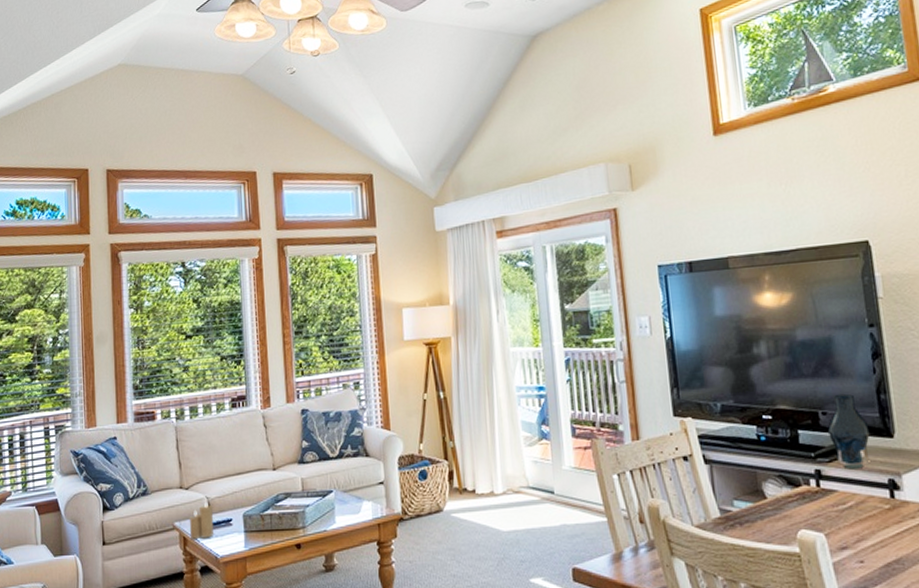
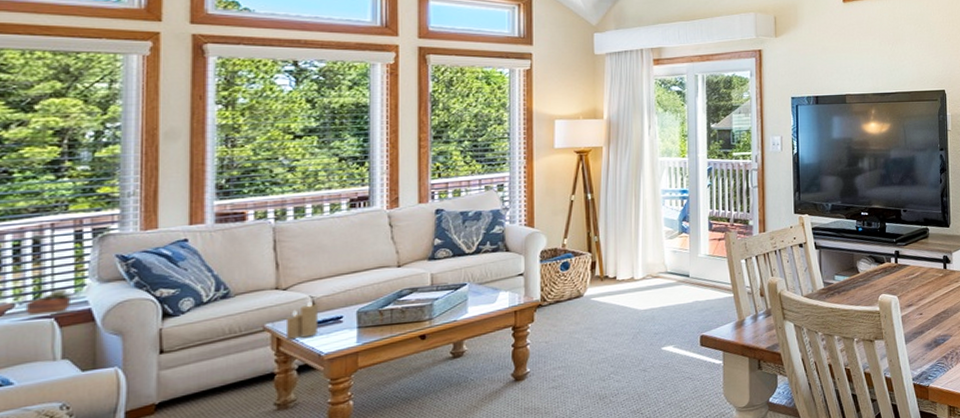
succulent plant: none [12,480,49,505] -> present [15,289,78,318]
vase: present [828,393,870,470] -> none [907,196,934,250]

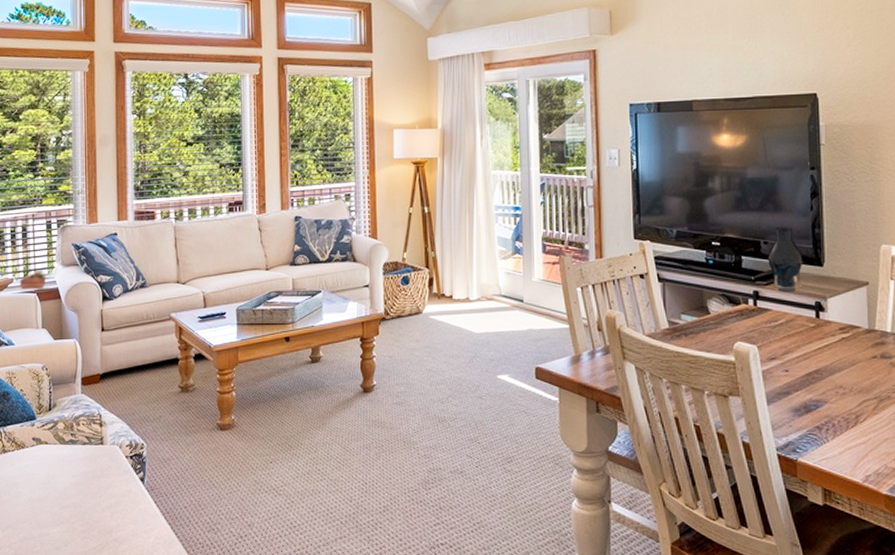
candle: present [285,301,319,339] -> none [185,296,209,329]
vase: none [907,196,934,250] -> present [768,226,803,292]

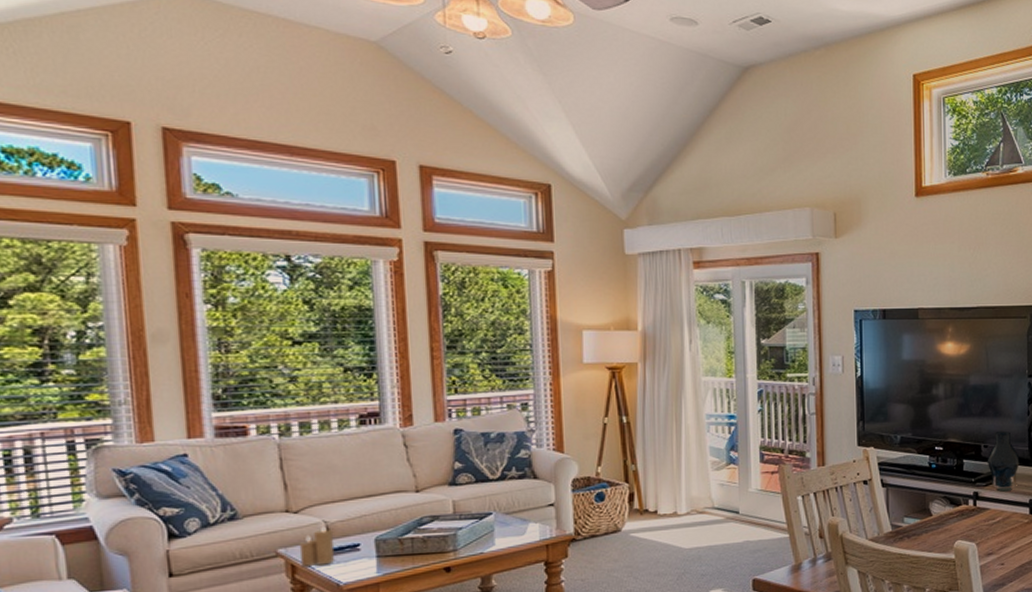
succulent plant: present [14,270,50,291] -> none [14,504,79,534]
candle: none [185,296,209,329] -> present [299,526,335,566]

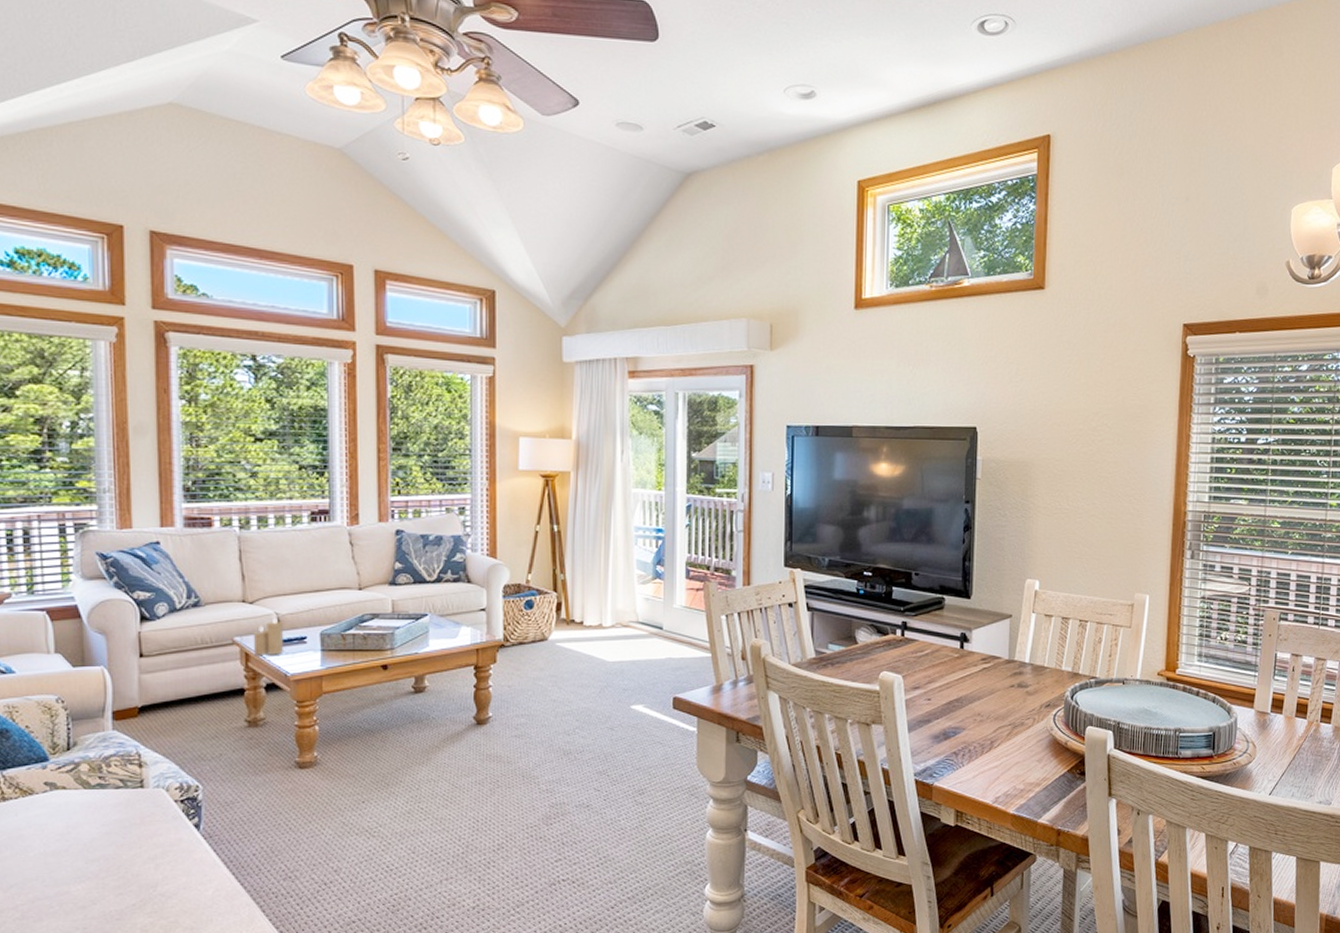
vase: present [988,430,1020,492] -> none [918,558,952,623]

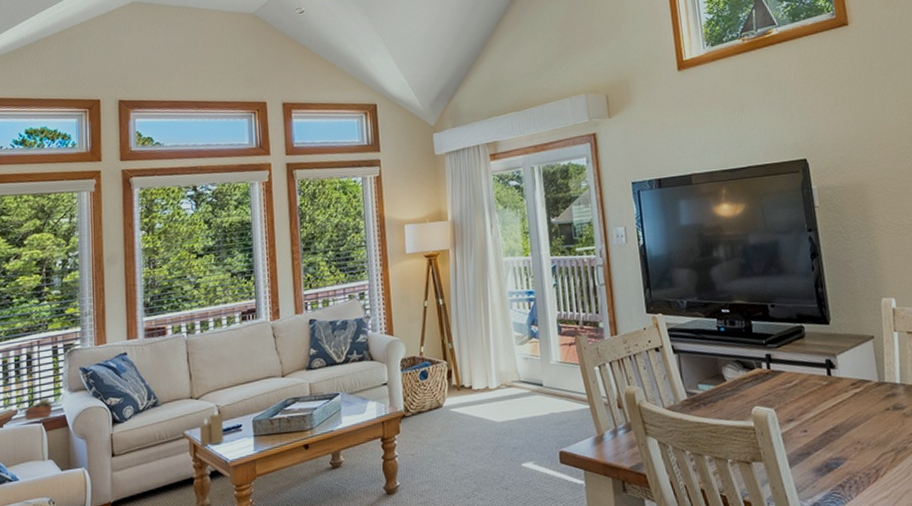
succulent plant: none [12,583,66,608] -> present [18,398,57,423]

